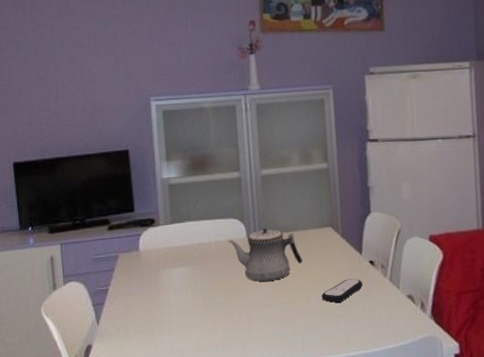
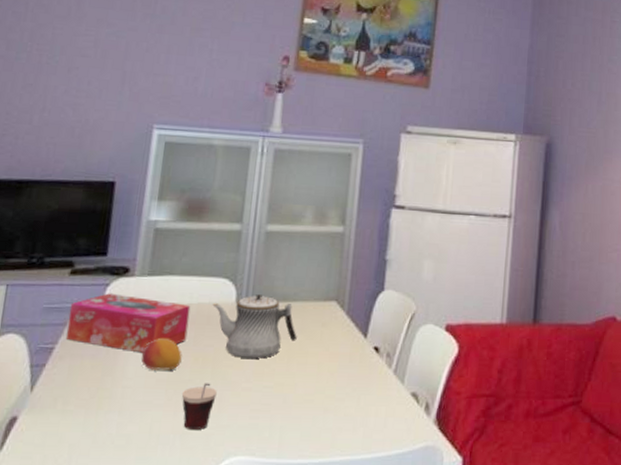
tissue box: none [113,241,212,286] -> present [65,293,191,353]
fruit: none [178,272,211,299] -> present [141,337,182,371]
cup: none [216,304,245,342] -> present [181,383,217,429]
remote control: present [321,278,363,303] -> none [311,366,363,393]

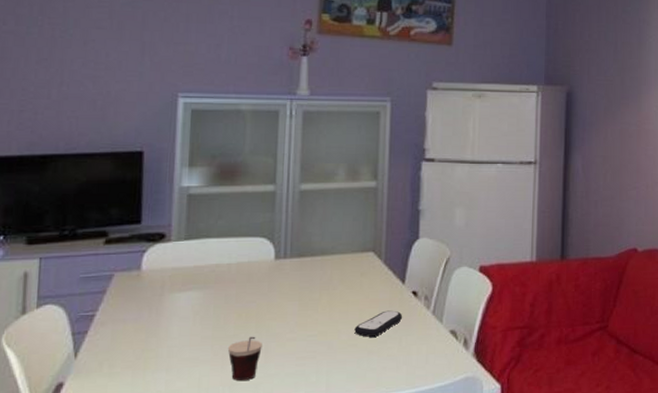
tissue box: present [65,293,191,353] -> none [106,259,230,314]
fruit: present [141,337,182,371] -> none [184,297,225,329]
teapot: present [212,294,297,359] -> none [252,250,337,311]
remote control: none [311,366,363,393] -> present [354,310,403,337]

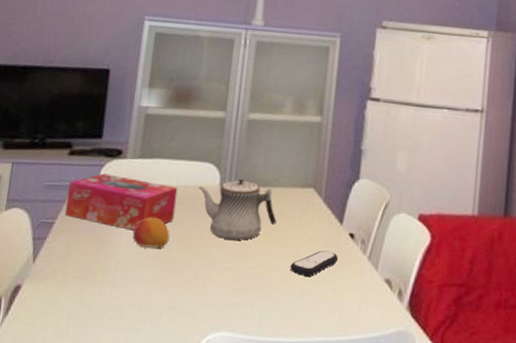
tissue box: none [106,259,230,314] -> present [64,173,178,231]
fruit: none [184,297,225,329] -> present [132,217,170,248]
cup: present [227,336,262,381] -> none [169,261,202,305]
teapot: none [252,250,337,311] -> present [198,179,277,240]

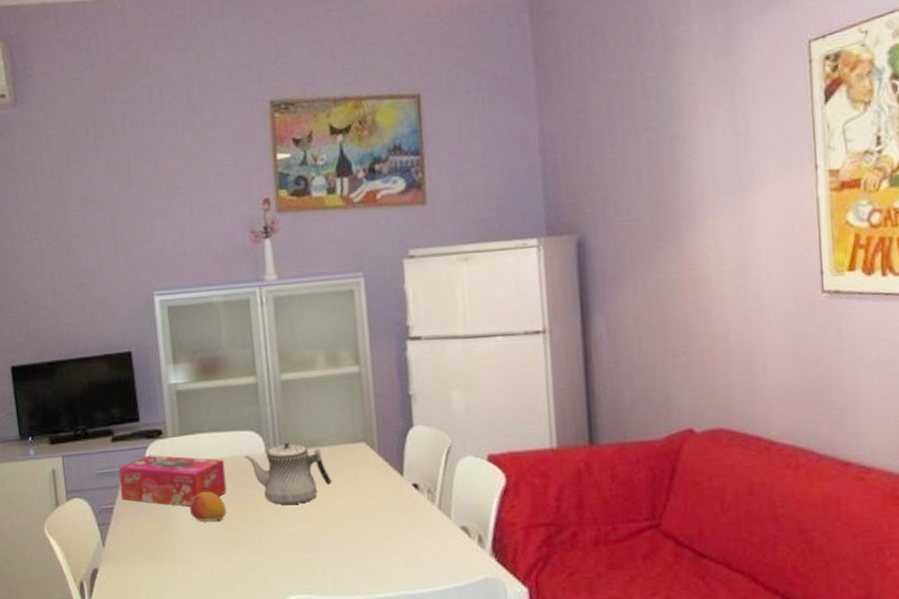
remote control: present [290,250,339,276] -> none [355,504,406,532]

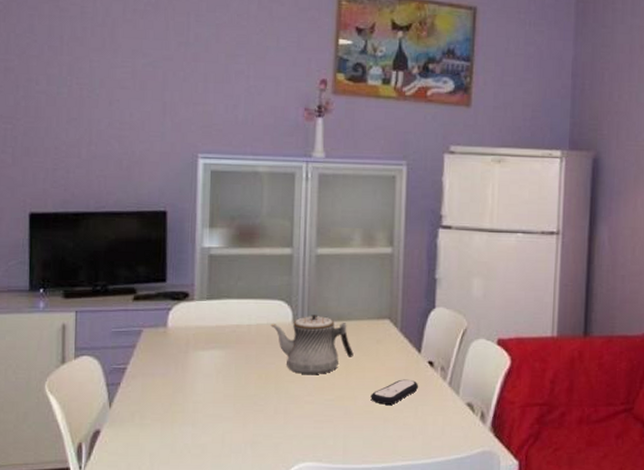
tissue box: present [118,455,227,507] -> none [136,317,250,371]
fruit: present [189,491,227,521] -> none [207,357,246,387]
remote control: none [355,504,406,532] -> present [370,379,419,405]

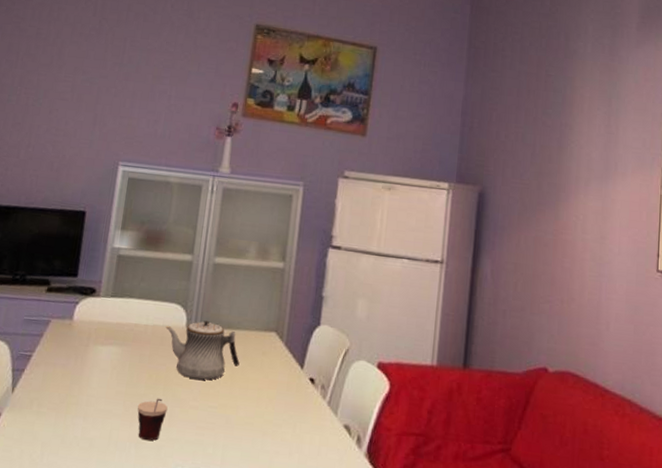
cup: none [248,397,282,439] -> present [137,398,168,441]
remote control: present [370,379,419,405] -> none [252,393,299,419]

